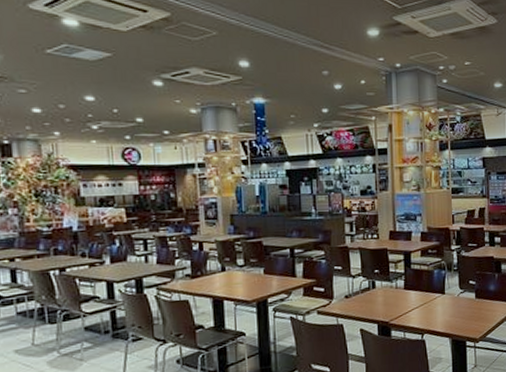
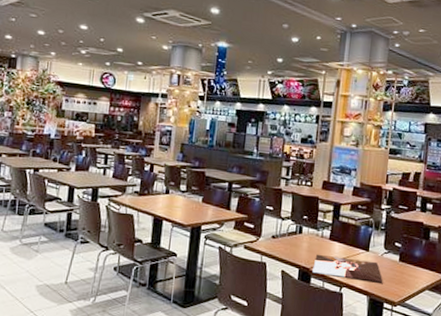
tray: none [391,303,463,326] -> present [312,254,383,282]

